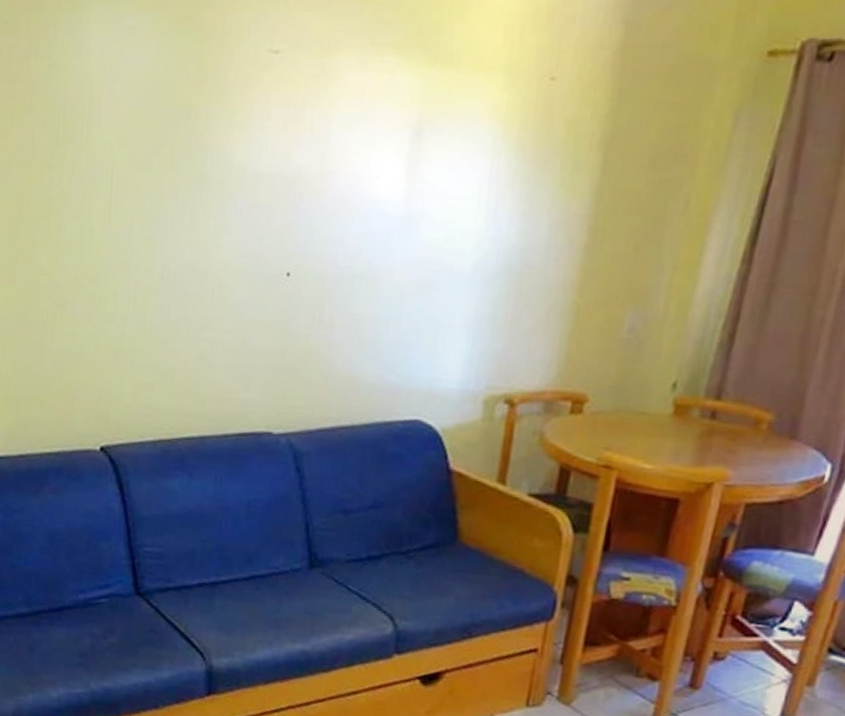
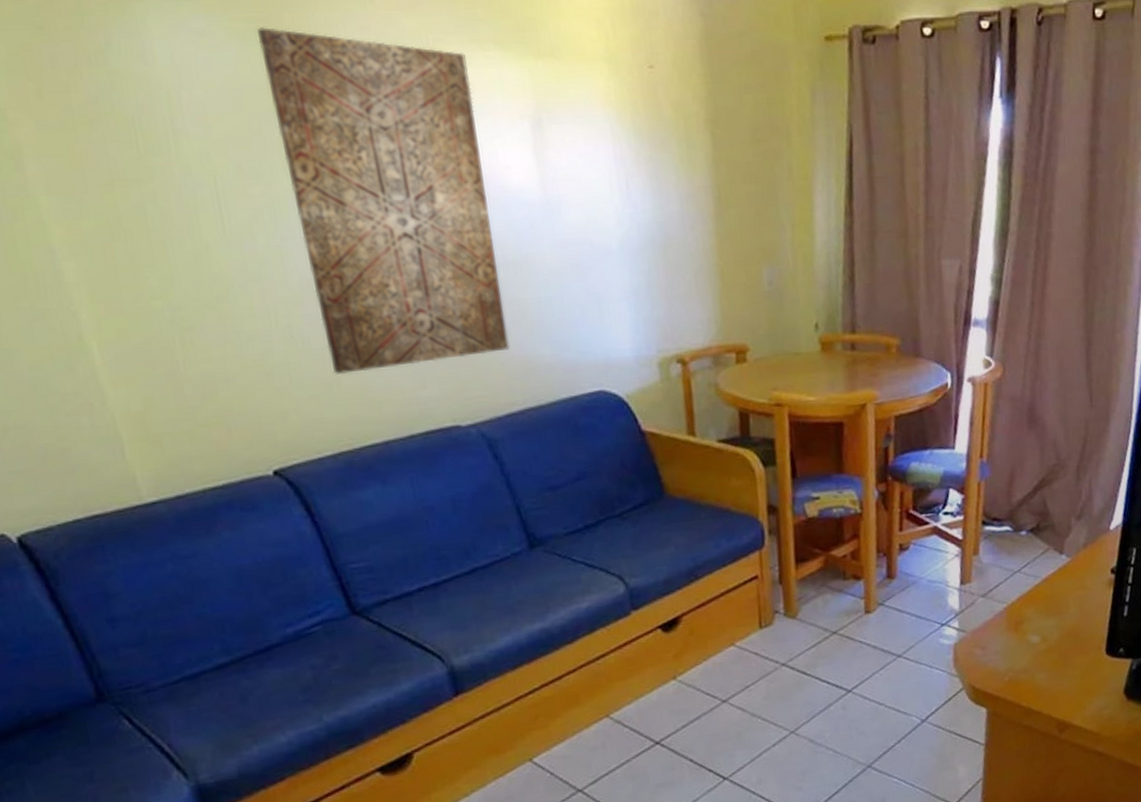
wall art: none [170,26,362,366] -> present [257,27,510,374]

